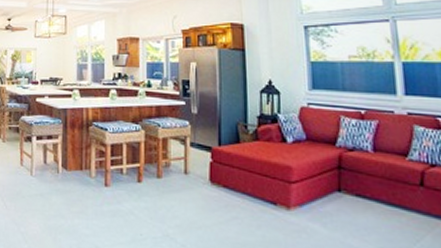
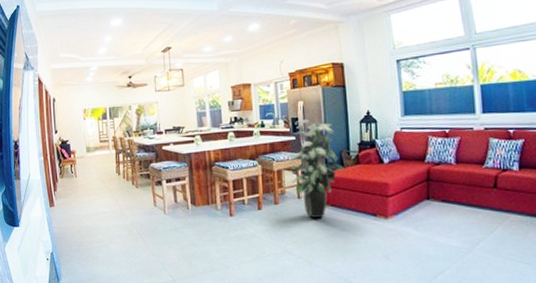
indoor plant: none [178,83,241,200] -> present [290,119,345,218]

